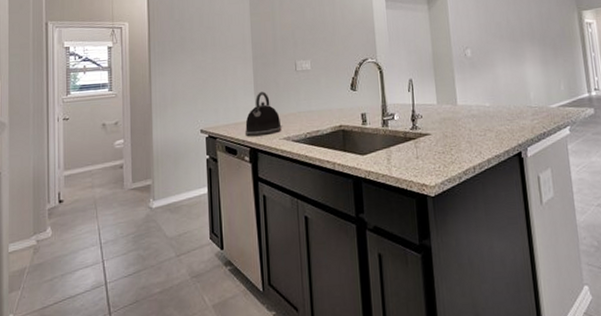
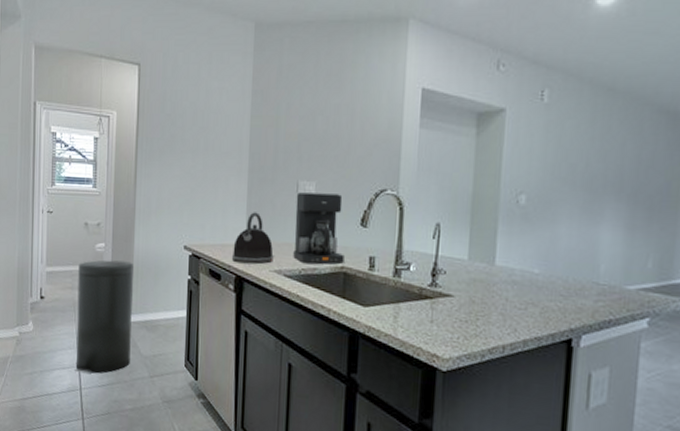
pedal bin: none [98,152,156,268] -> present [74,260,133,374]
coffee maker: none [295,67,341,128] -> present [293,192,344,265]

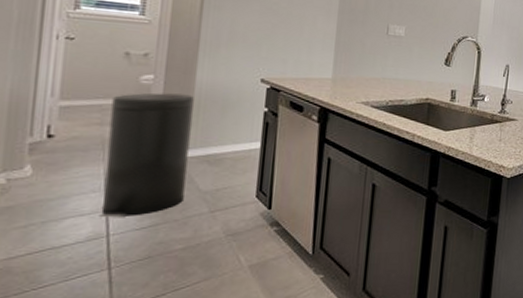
kettle: present [231,212,274,265] -> none [316,49,361,97]
coffee maker: present [293,192,344,265] -> none [381,34,430,97]

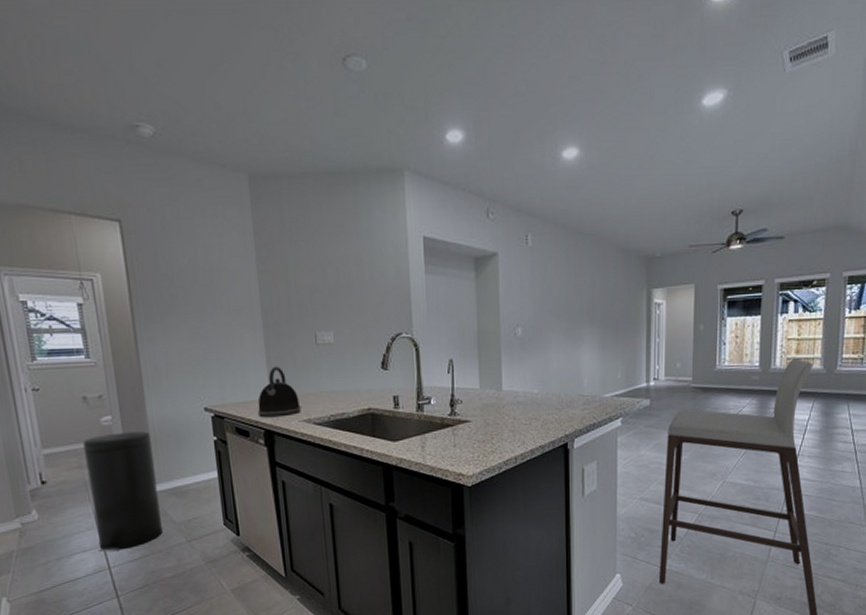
kettle: none [316,49,361,97] -> present [257,366,301,418]

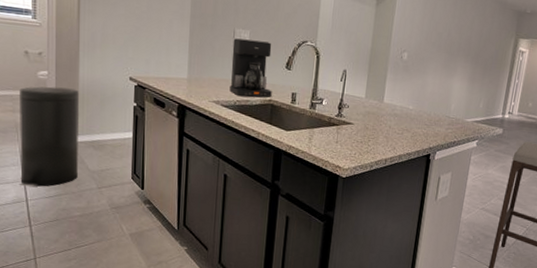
kettle: present [257,366,301,418] -> none [174,52,213,96]
coffee maker: none [316,341,370,410] -> present [229,38,272,98]

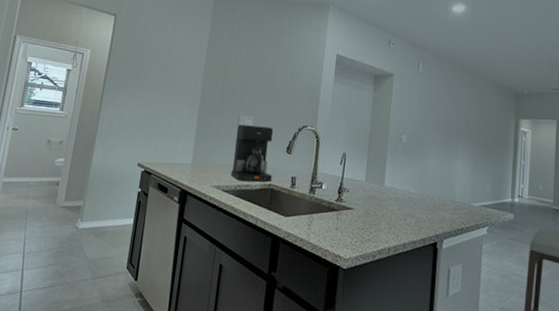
pedal bin: present [19,86,79,187] -> none [17,173,89,277]

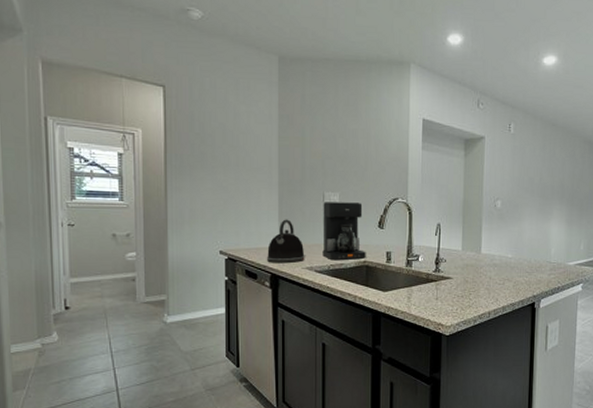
kettle: none [178,138,215,181] -> present [266,219,305,264]

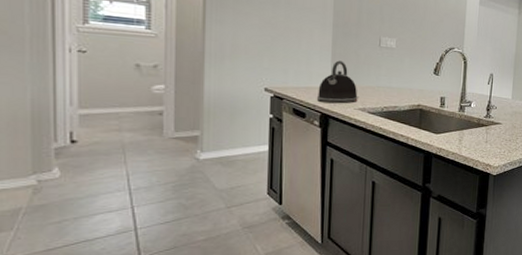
coffee maker: present [322,202,366,261] -> none [376,46,421,103]

